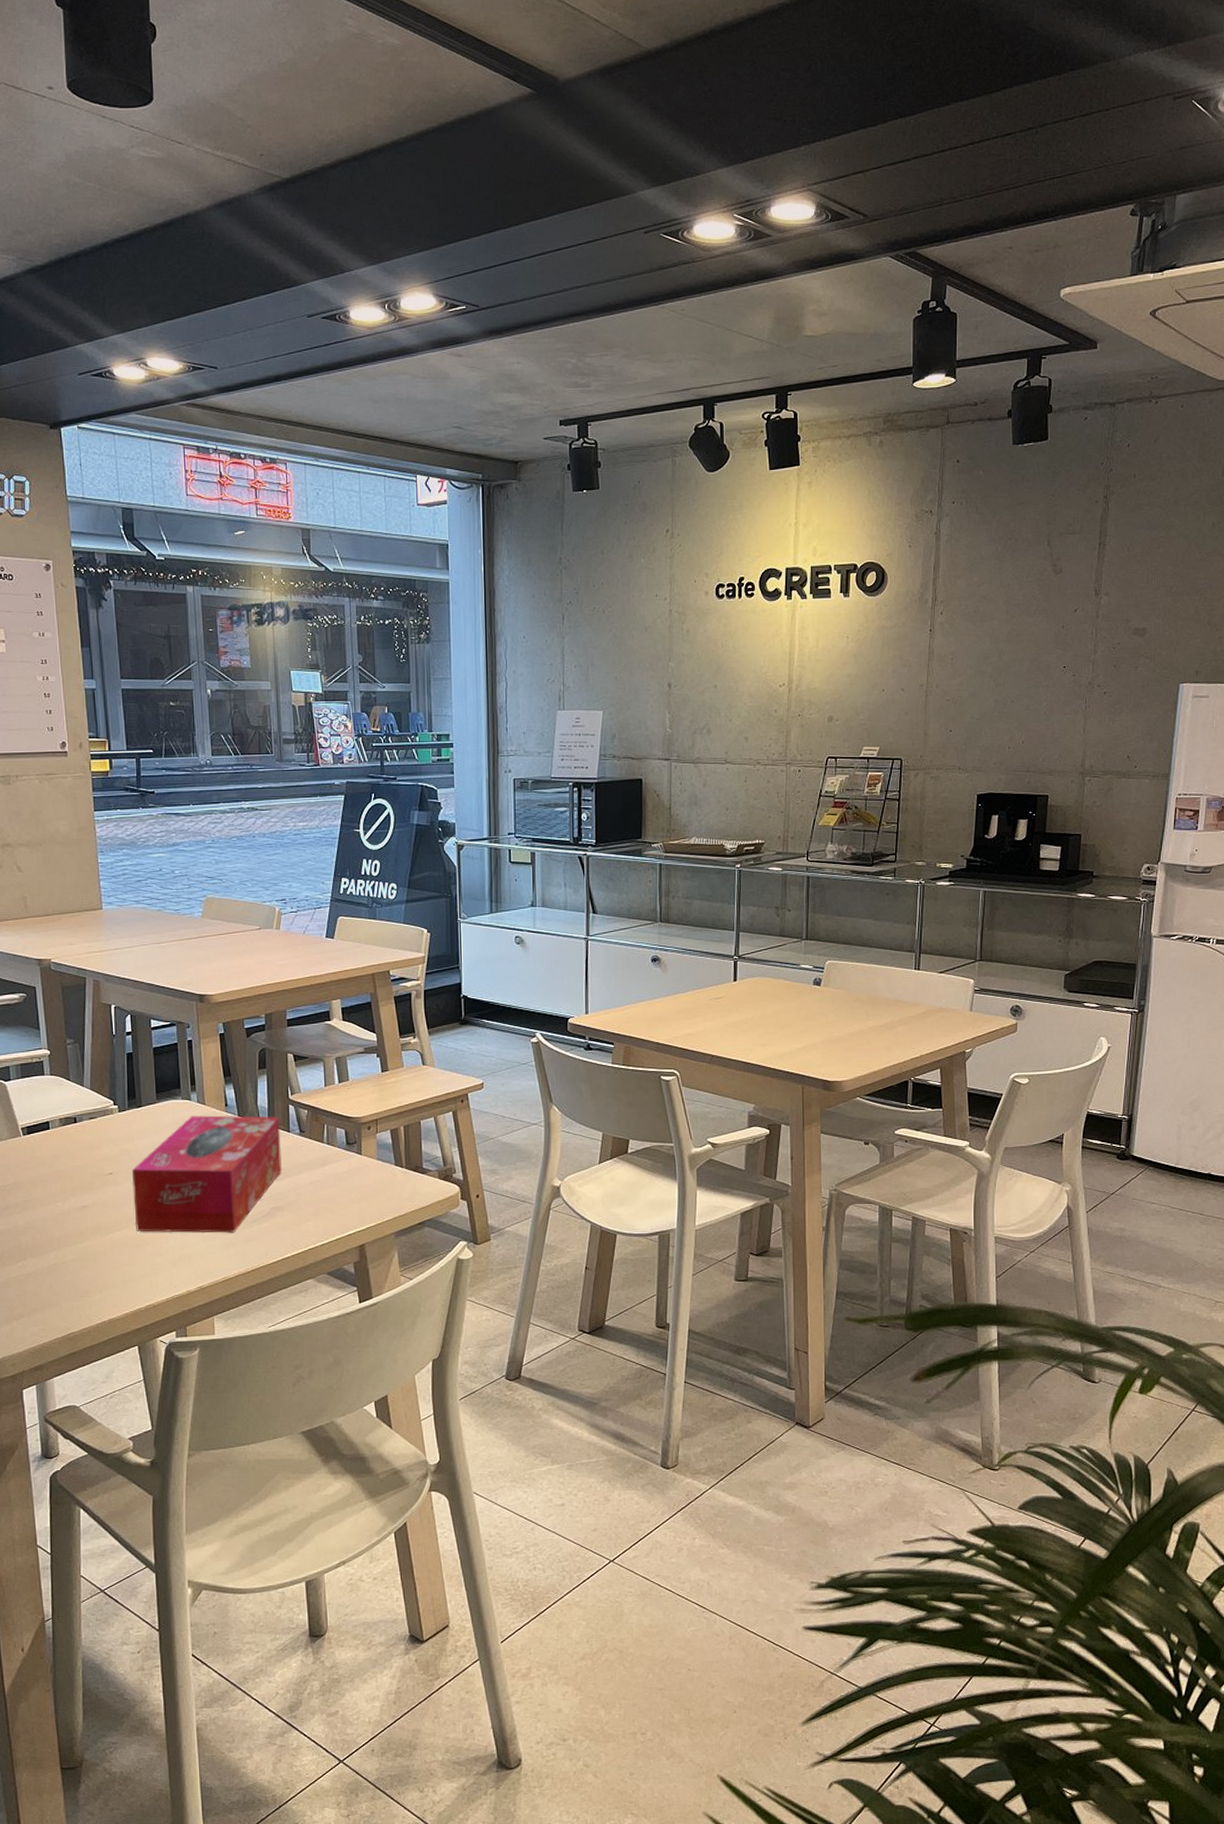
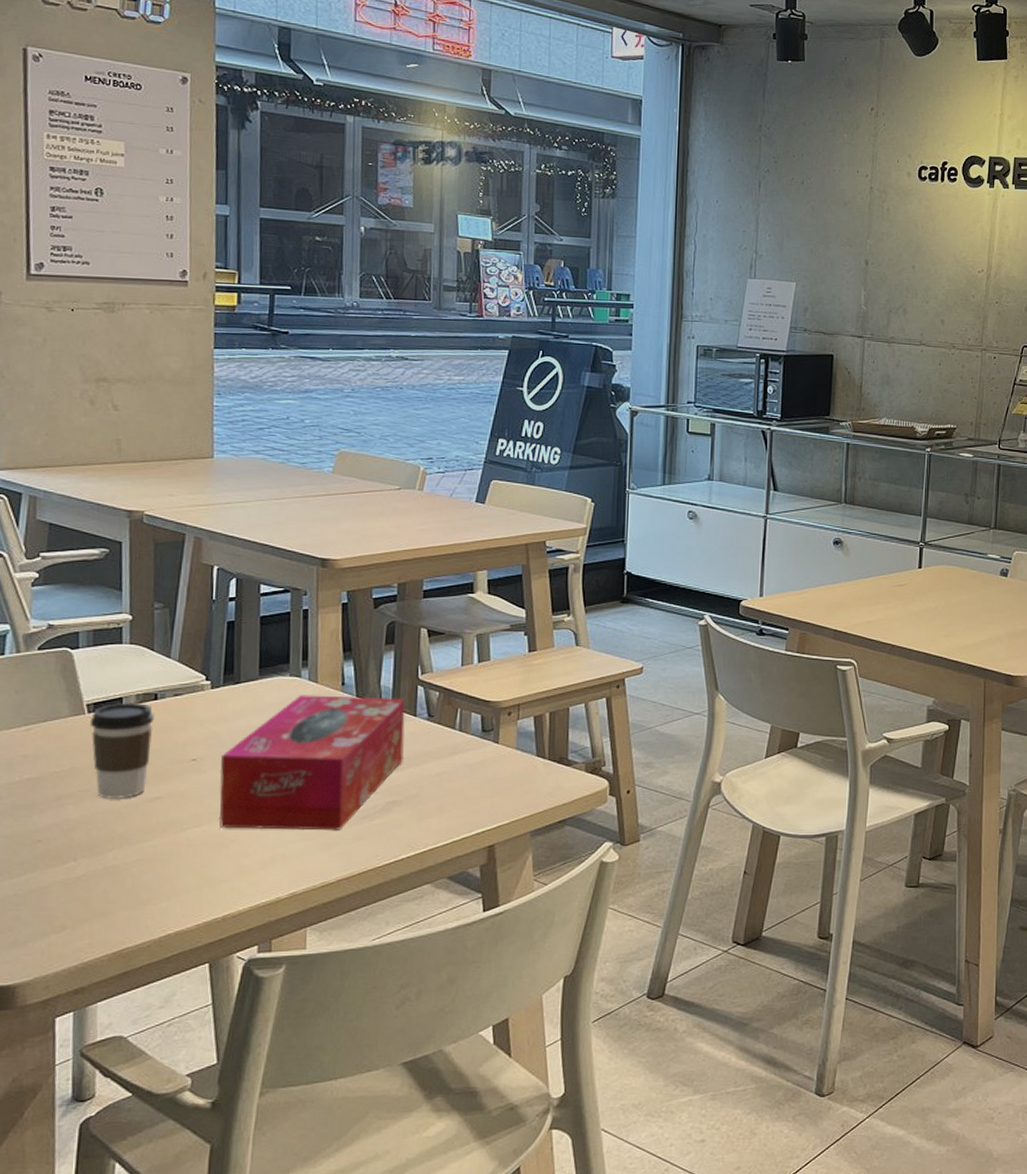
coffee cup: none [25,1126,76,1208] -> present [89,703,154,799]

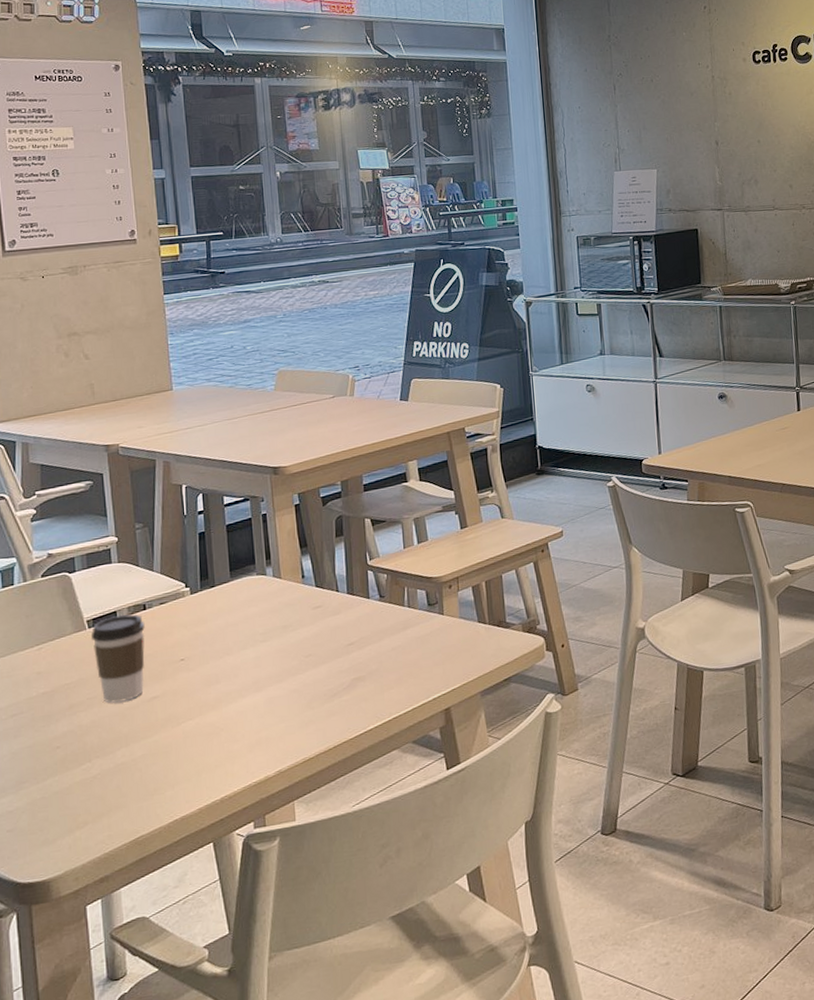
tissue box: present [218,695,406,831] -> none [205,583,363,720]

